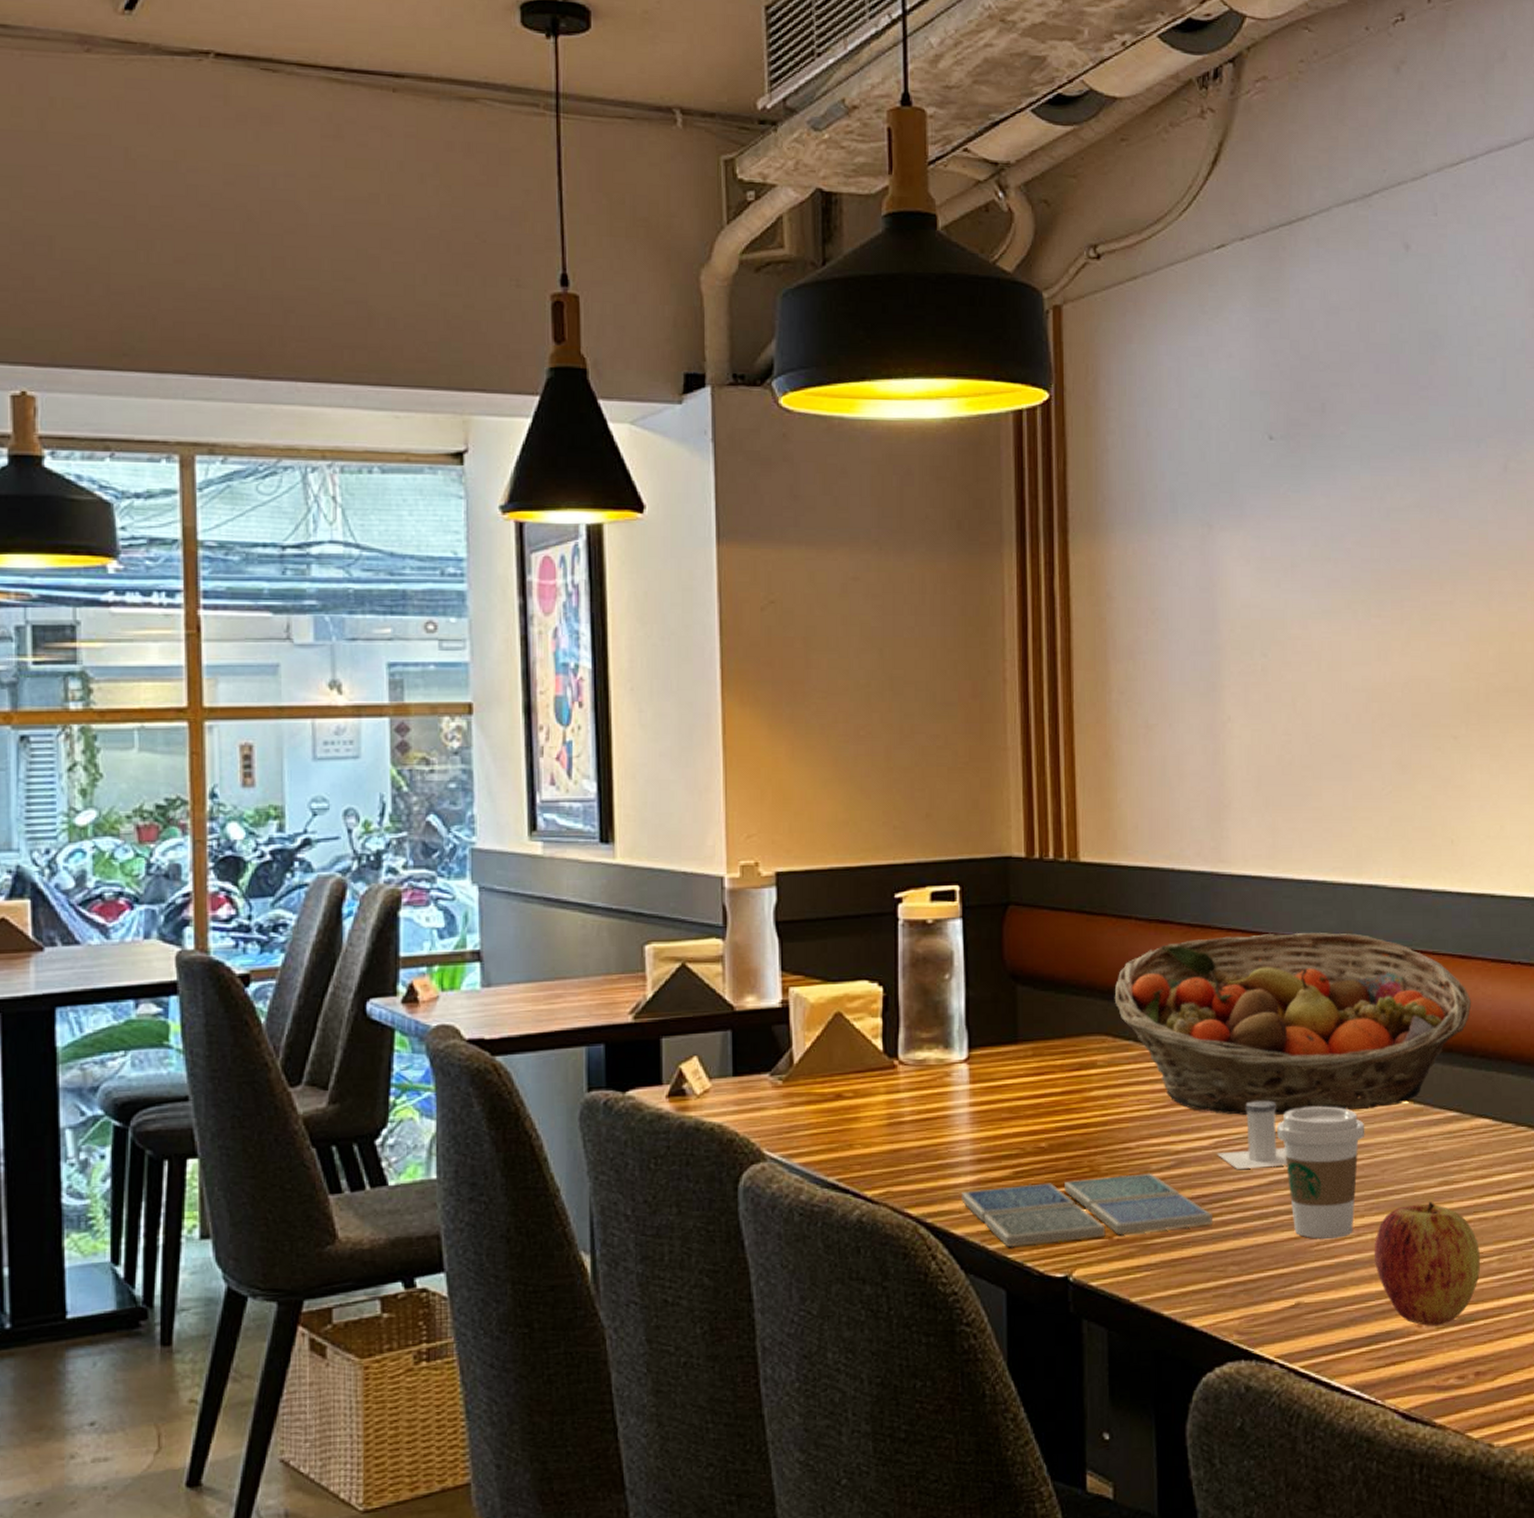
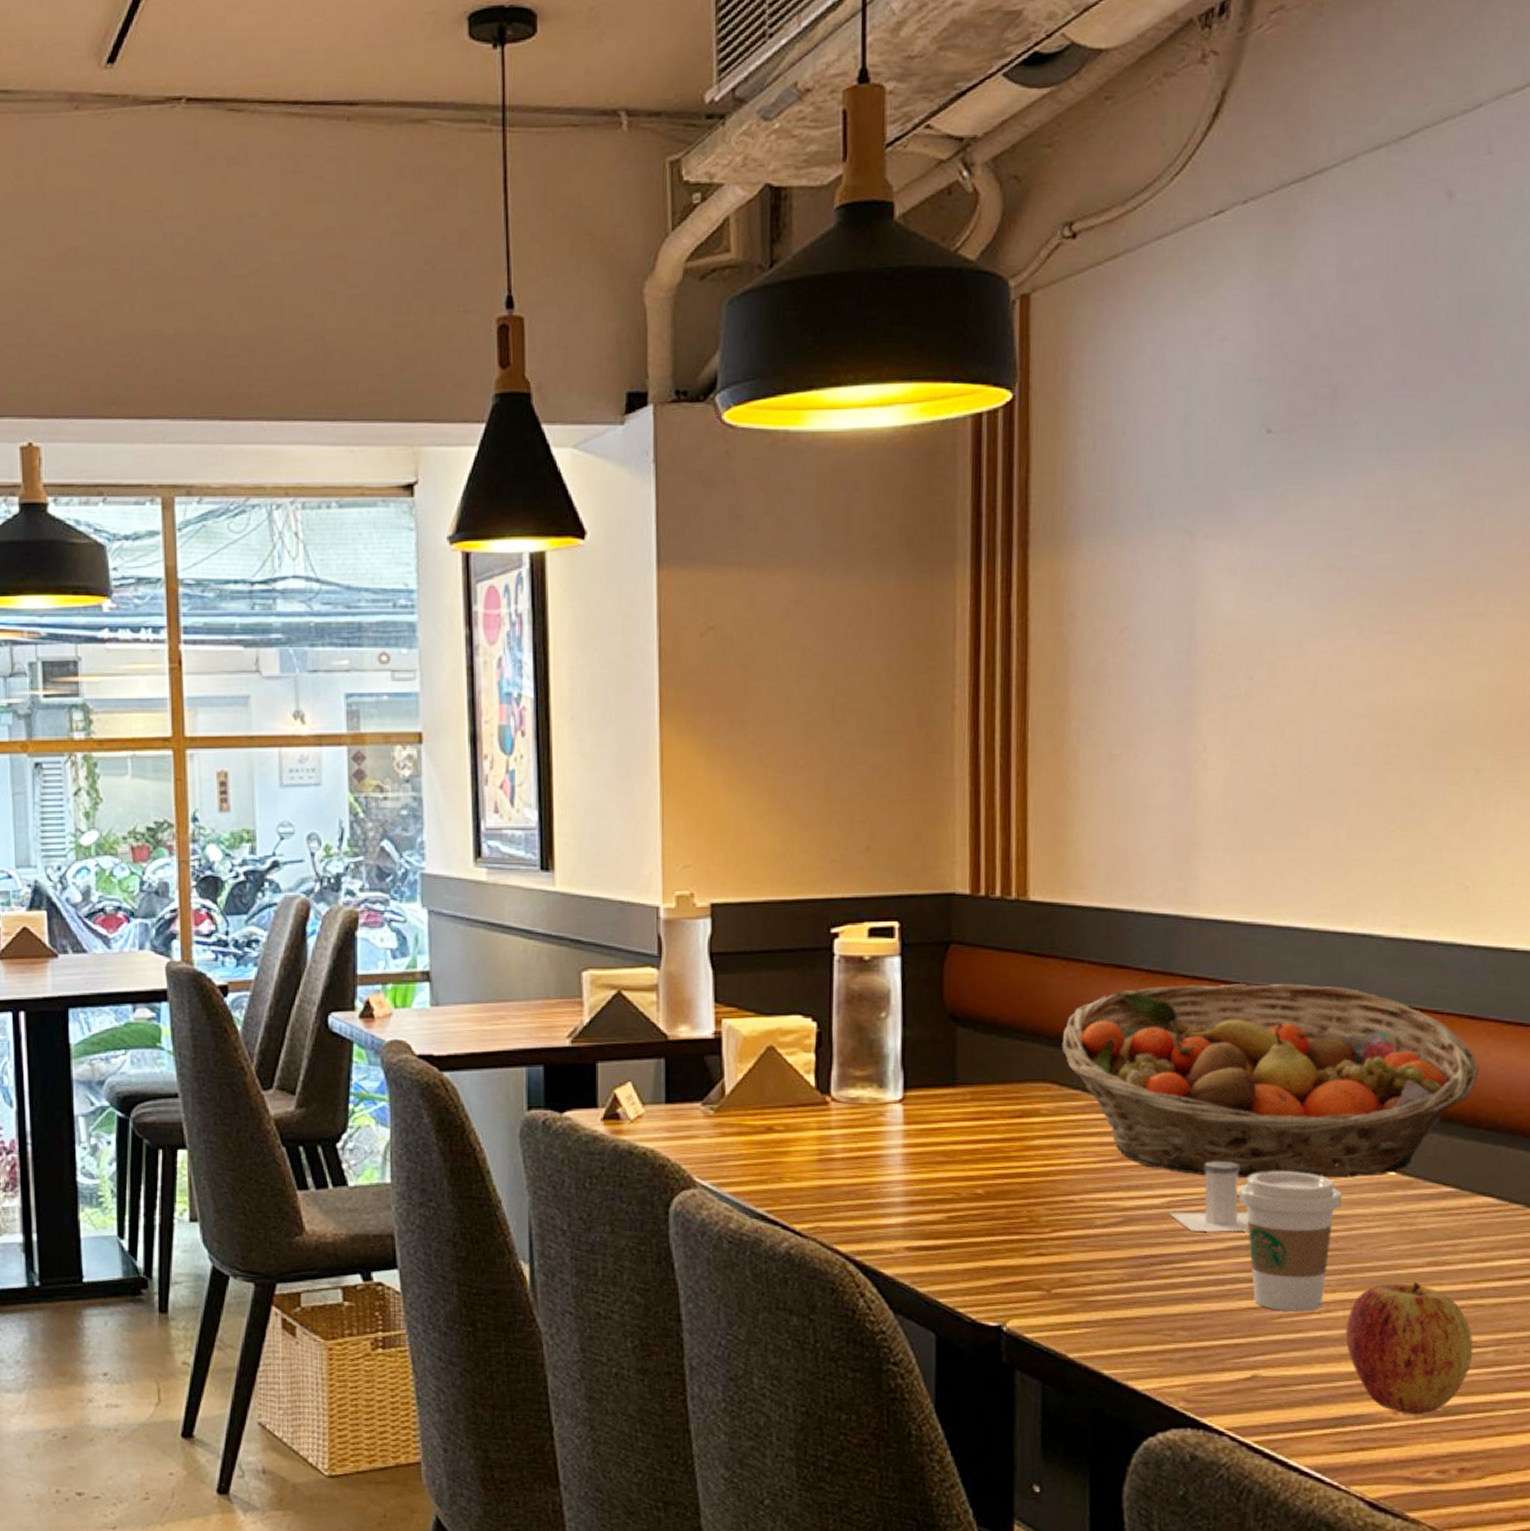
drink coaster: present [961,1173,1212,1248] -> none [892,1228,1162,1292]

